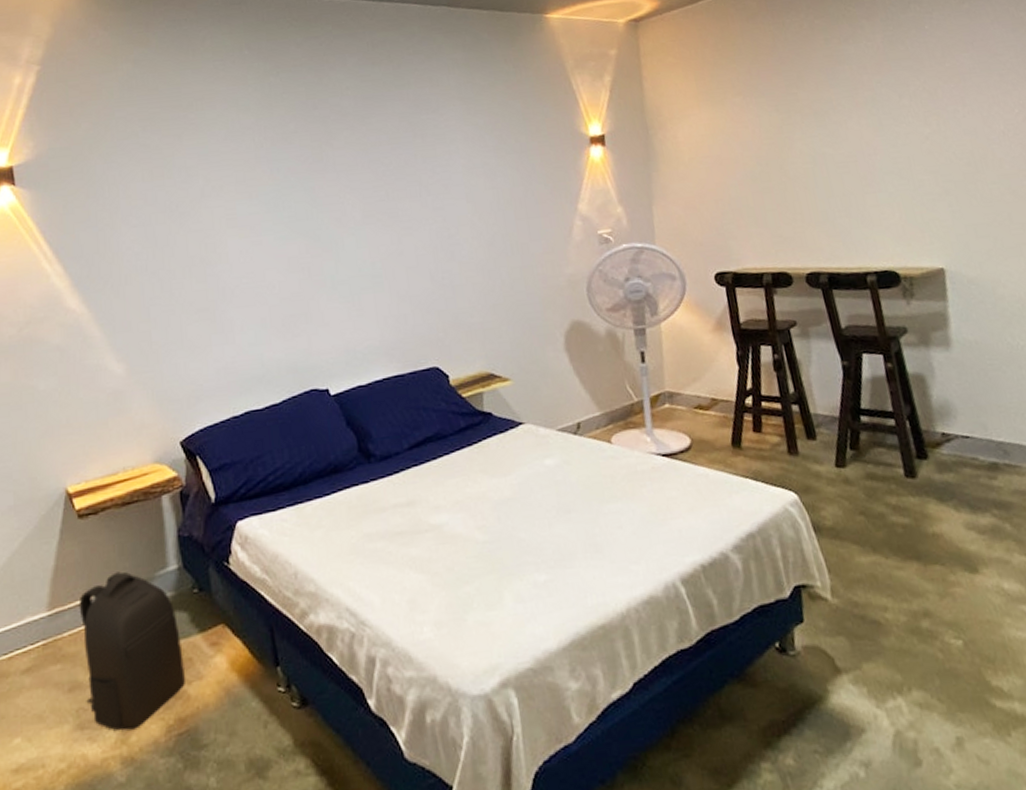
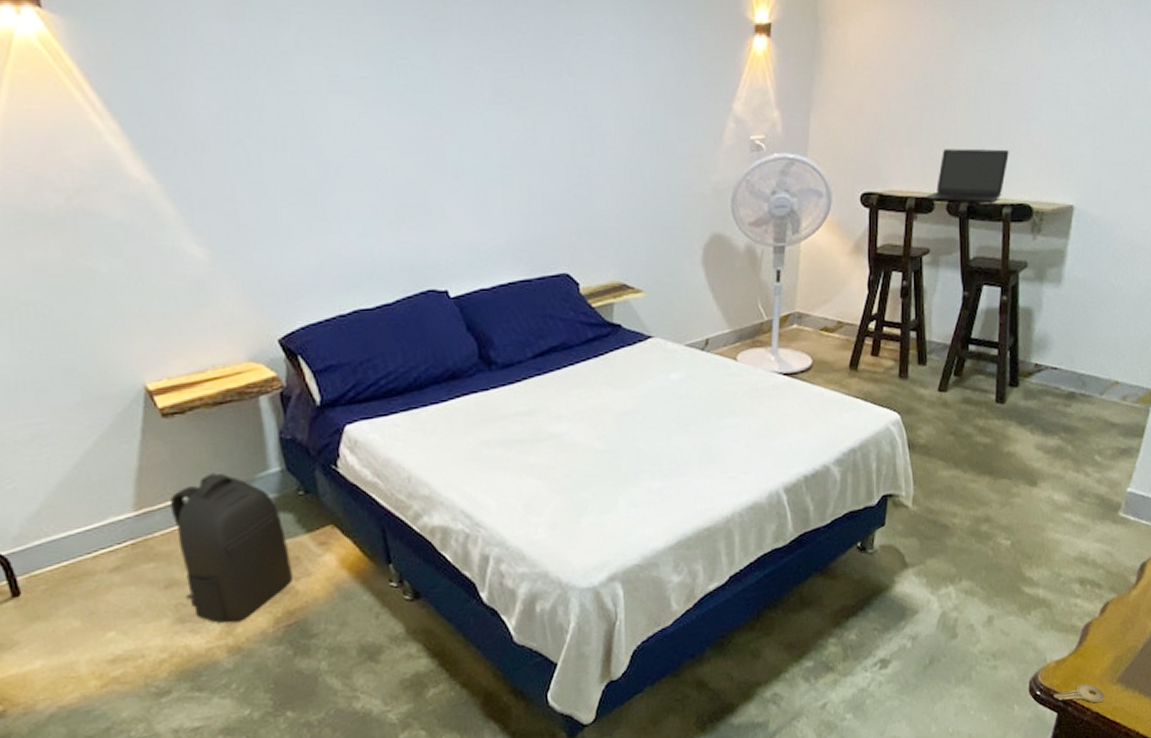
laptop: none [782,222,863,275] -> present [926,149,1009,204]

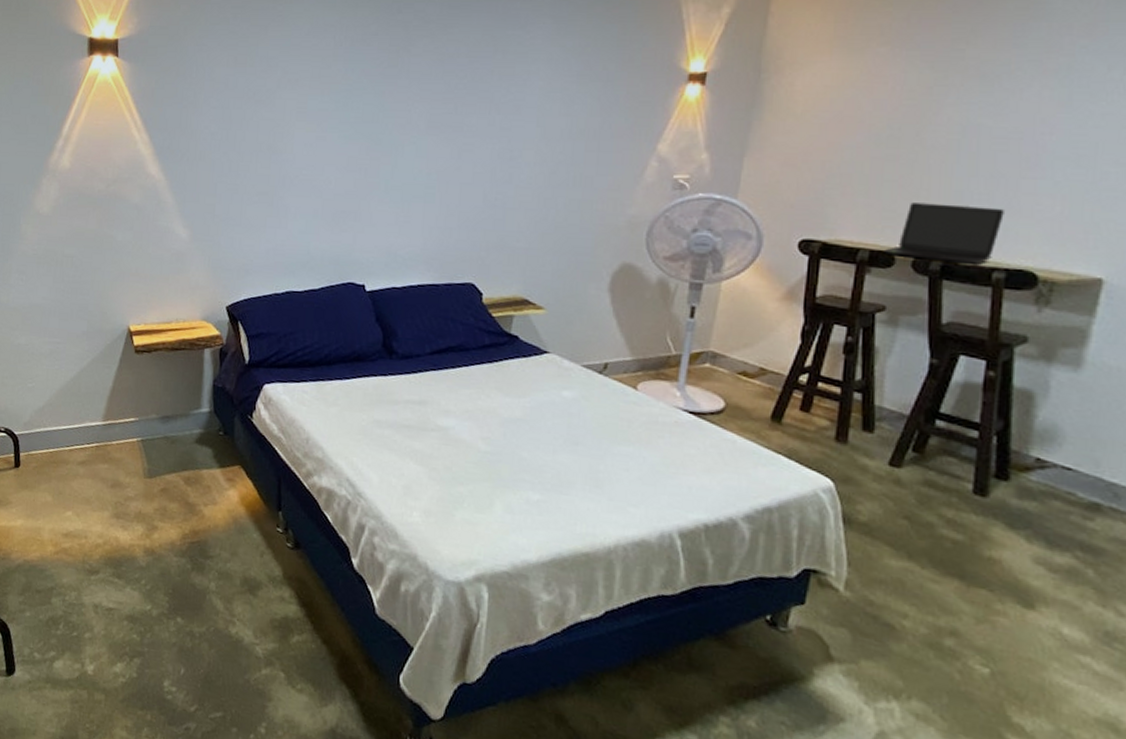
backpack: present [169,473,293,623] -> none [123,403,204,529]

